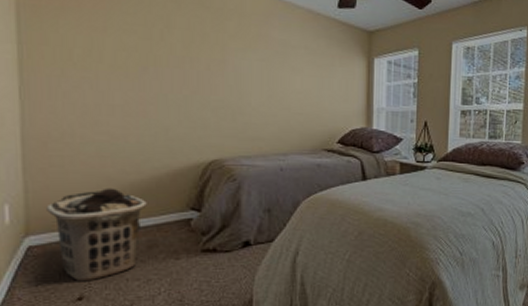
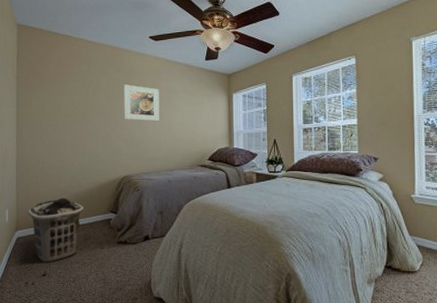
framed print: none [212,28,268,87] -> present [124,84,159,122]

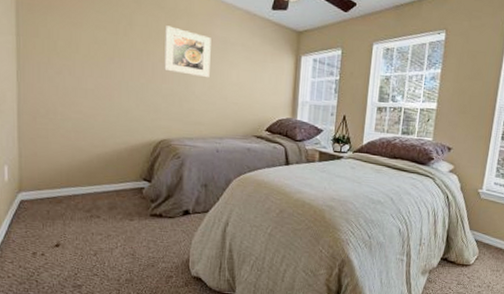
clothes hamper: present [28,197,84,263] -> none [35,157,109,233]

